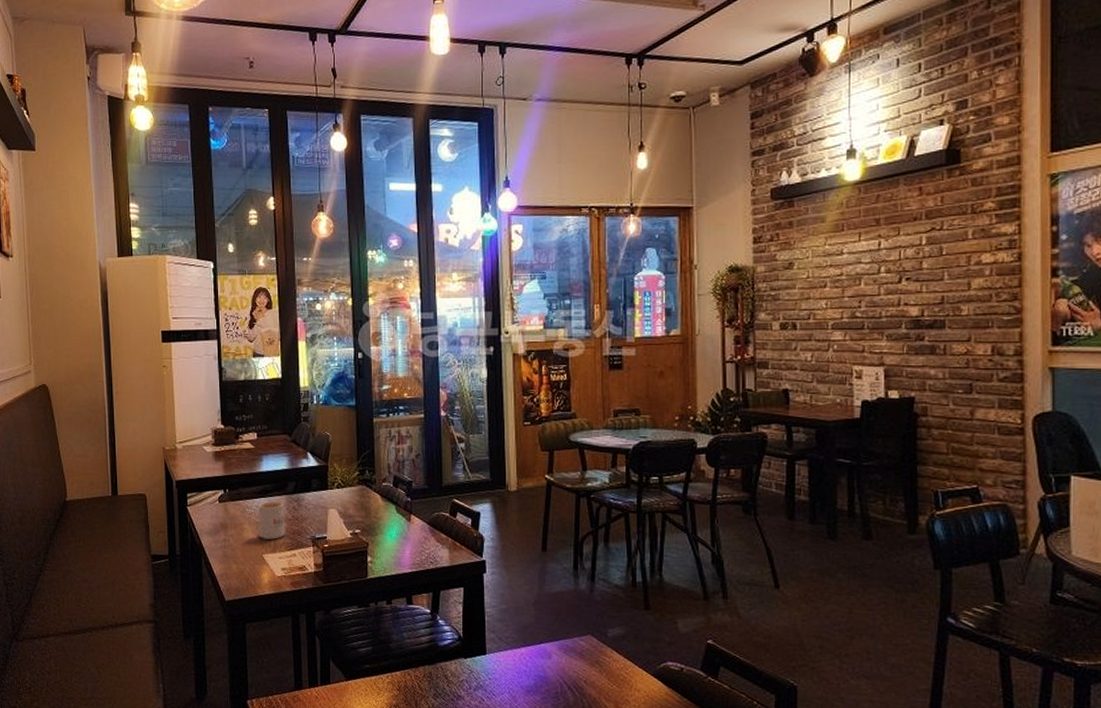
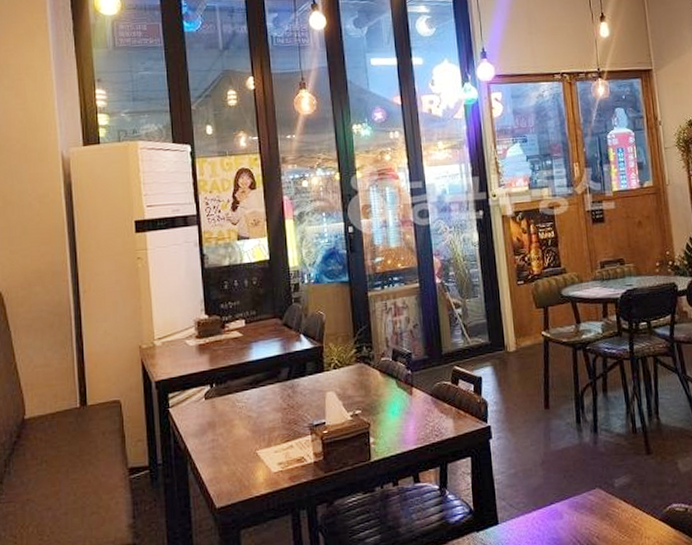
mug: present [258,501,285,540] -> none [249,390,280,434]

